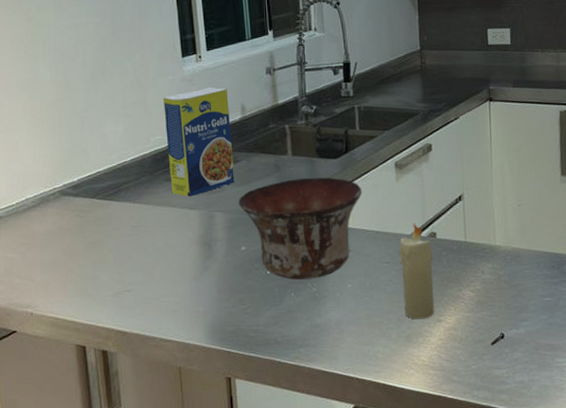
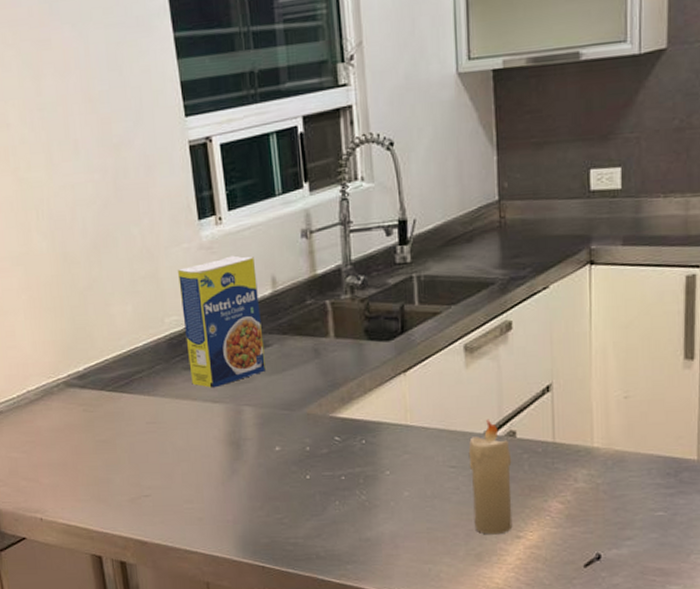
bowl: present [238,177,362,280] -> none [270,364,423,486]

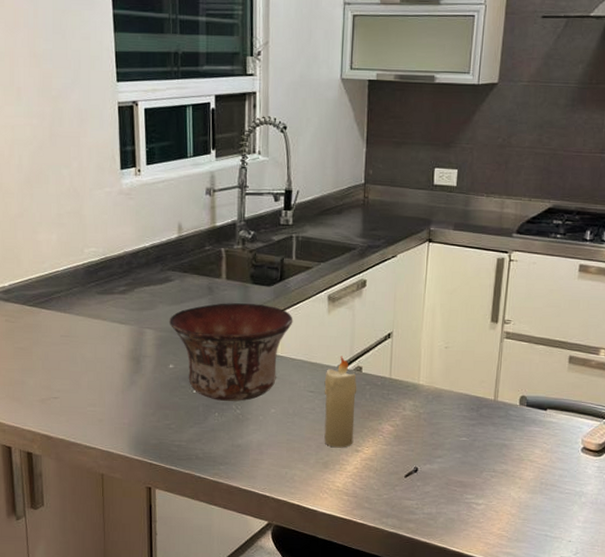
legume: present [178,255,266,388] -> none [99,202,167,311]
bowl: none [270,364,423,486] -> present [169,303,293,401]

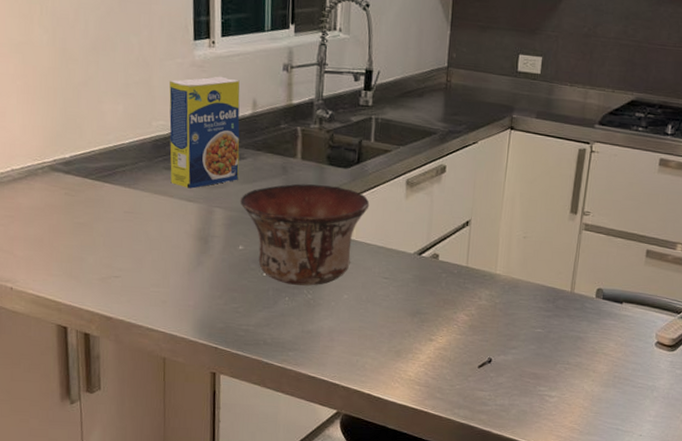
legume: none [99,202,167,311] -> present [169,76,240,189]
candle: present [324,356,357,448] -> none [397,242,433,337]

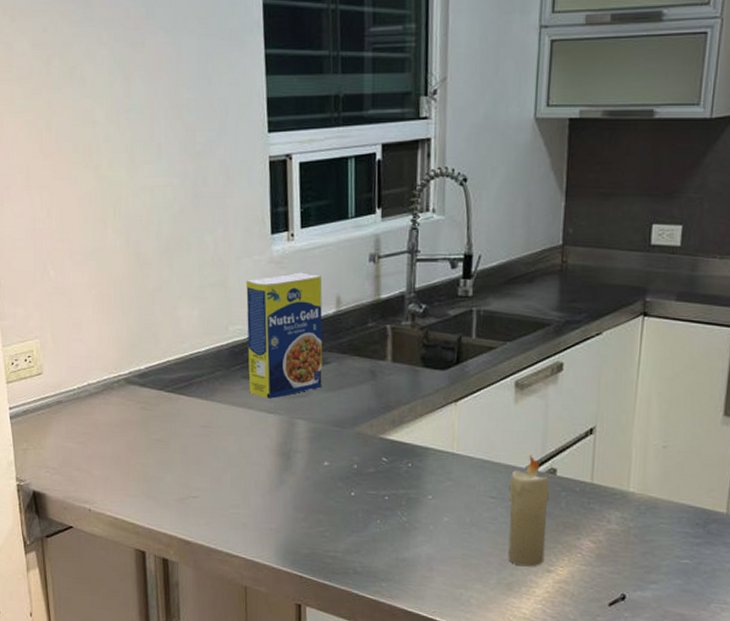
bowl: present [239,183,370,286] -> none [324,389,472,507]
candle: none [397,242,433,337] -> present [508,455,550,567]

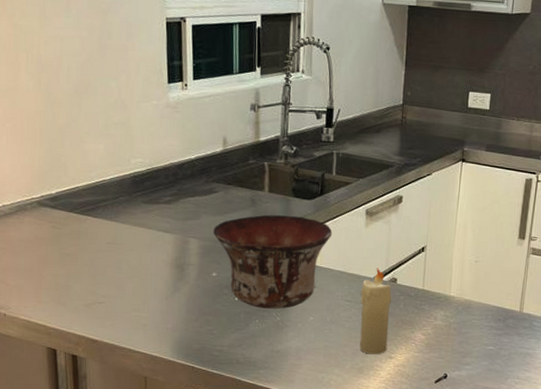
legume: present [246,272,323,399] -> none [146,116,212,221]
bowl: none [324,389,472,507] -> present [212,214,333,309]

